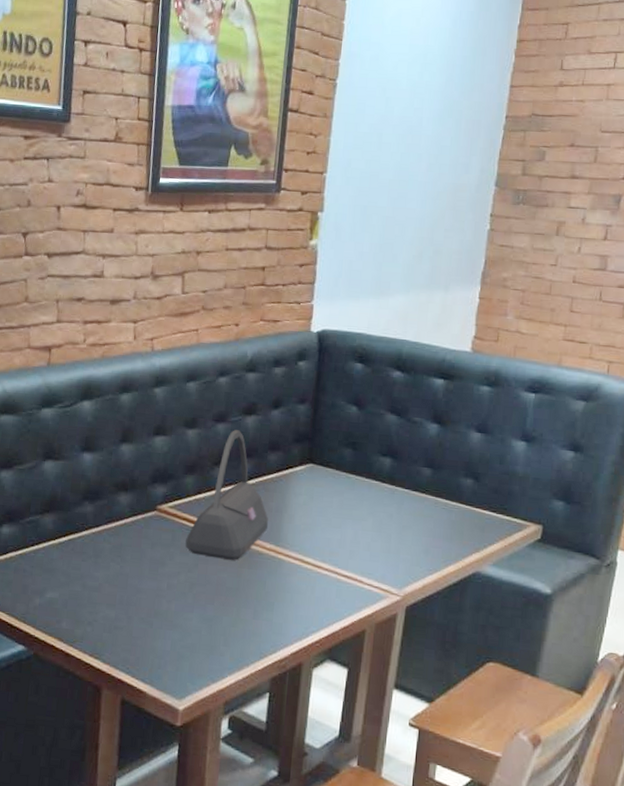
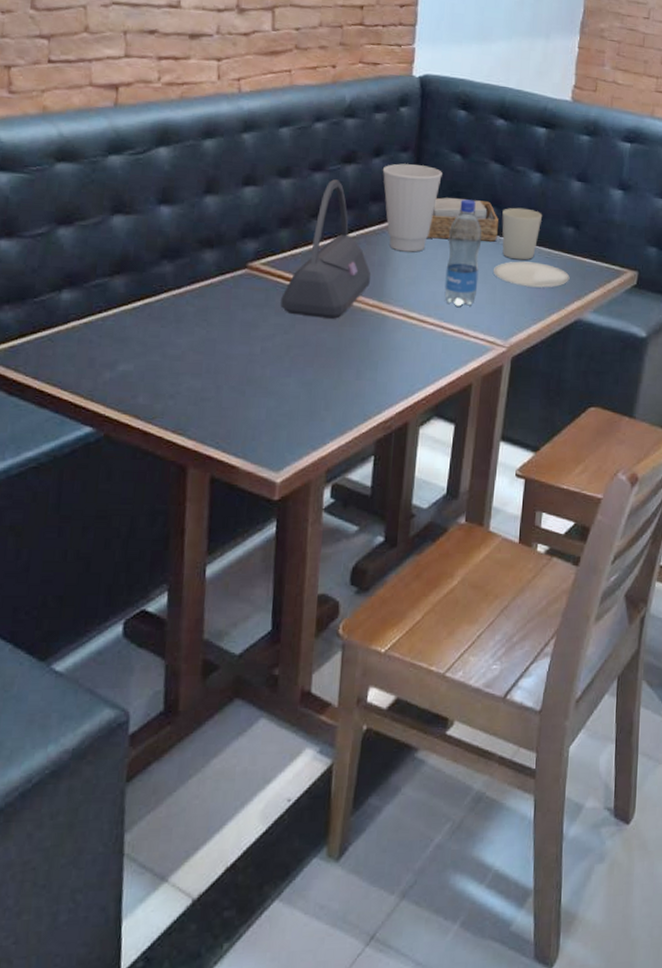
cup: none [280,415,338,500] -> present [382,163,442,252]
napkin holder: none [322,447,395,492] -> present [426,197,499,242]
bottle: none [339,449,377,554] -> present [444,199,482,307]
plate: none [388,511,468,539] -> present [493,261,570,288]
dixie cup: none [397,458,440,511] -> present [502,207,543,260]

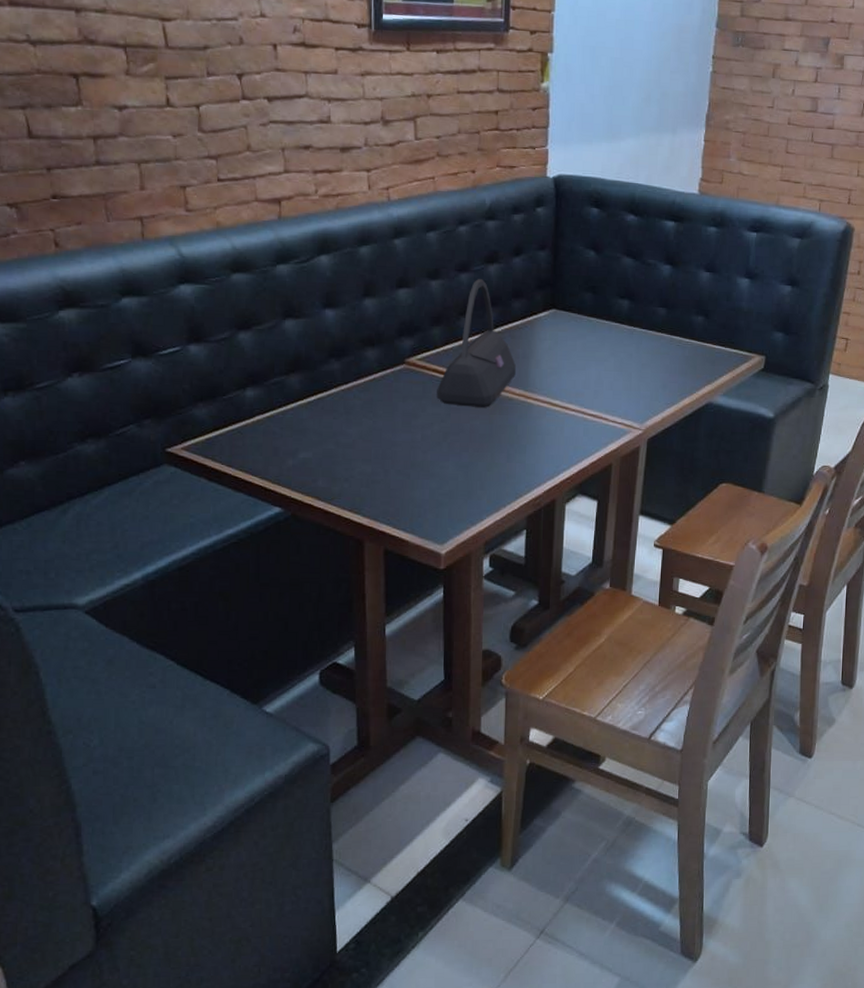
cup: present [382,163,442,252] -> none [522,261,578,345]
napkin holder: present [426,197,499,242] -> none [565,292,633,332]
bottle: present [444,199,482,307] -> none [584,293,617,394]
plate: present [493,261,570,288] -> none [628,350,700,374]
dixie cup: present [502,207,543,260] -> none [635,299,674,349]

